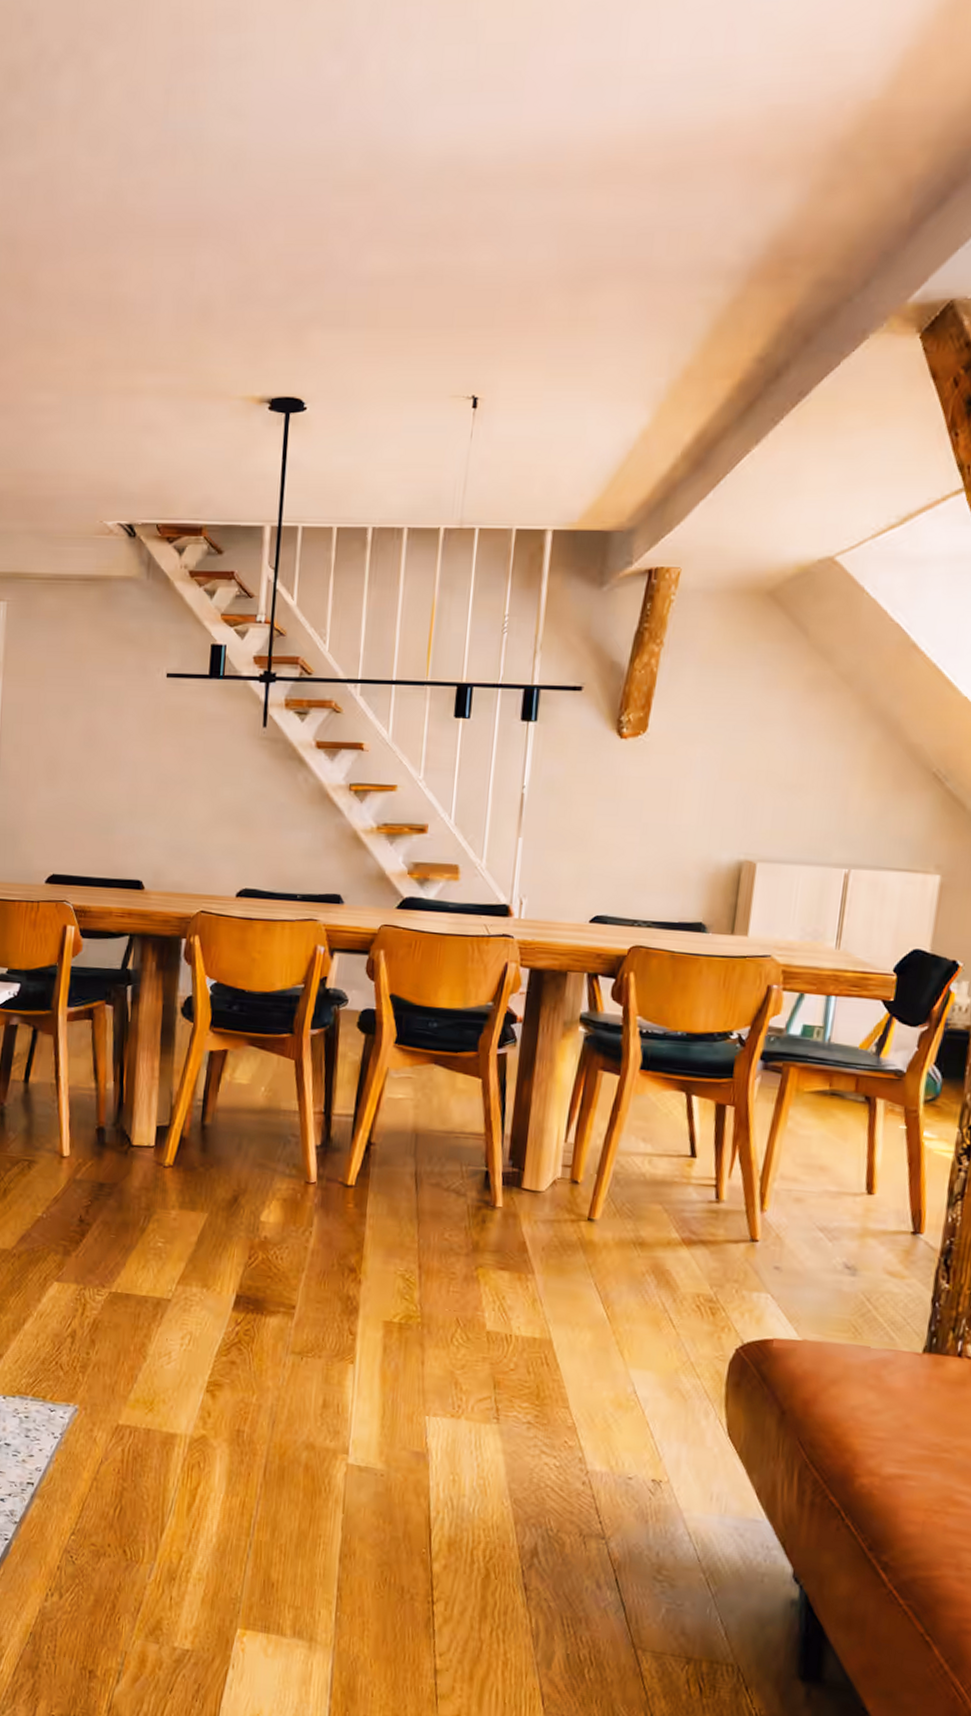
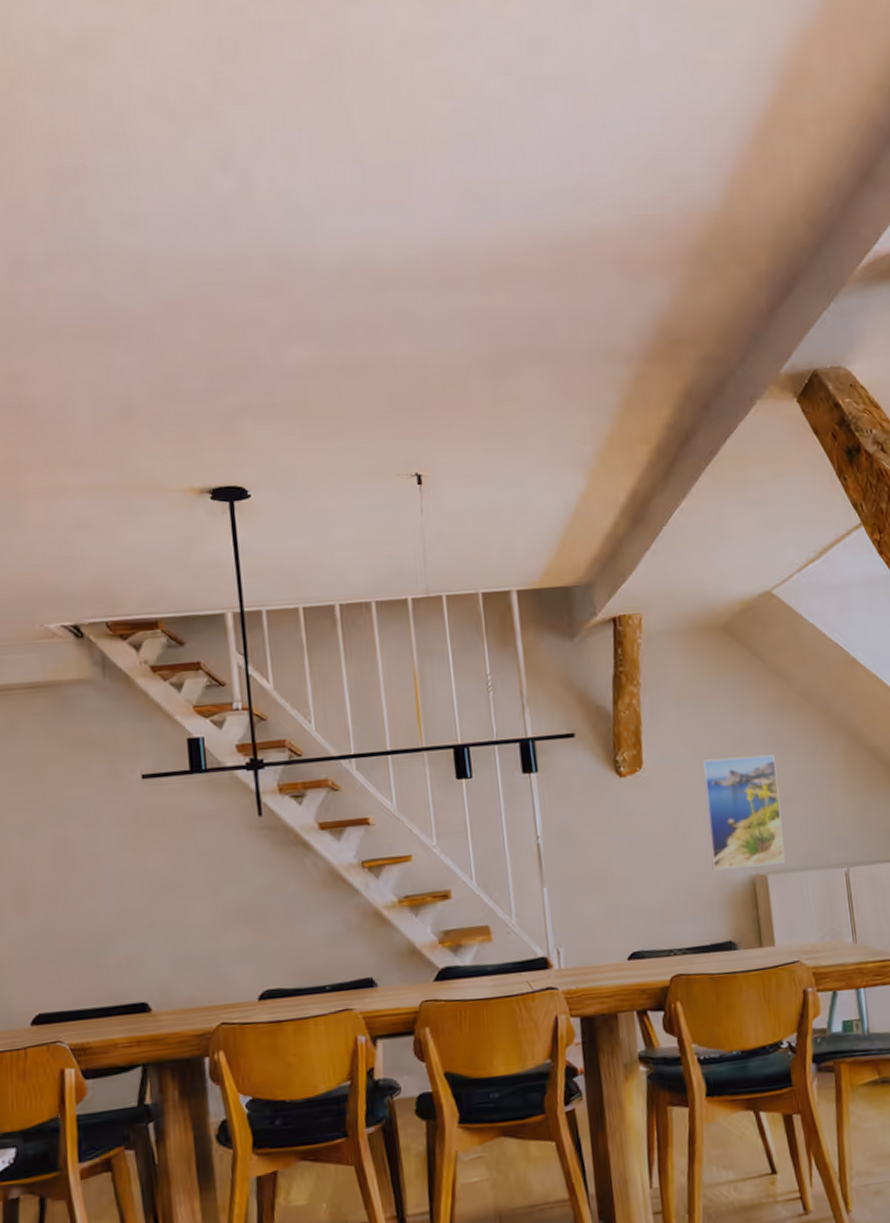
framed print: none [698,732,795,854] -> present [702,755,786,871]

